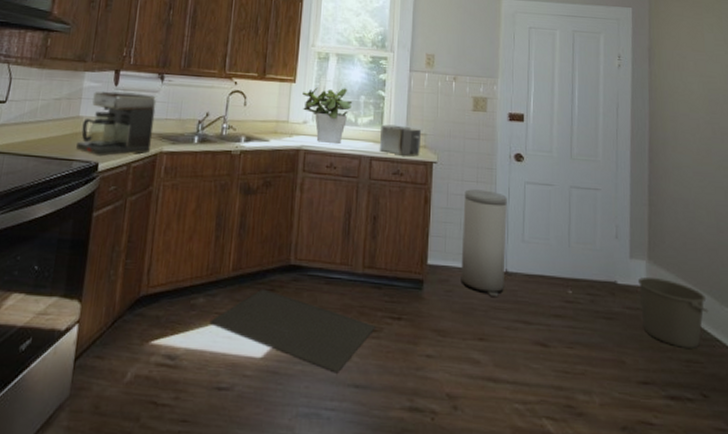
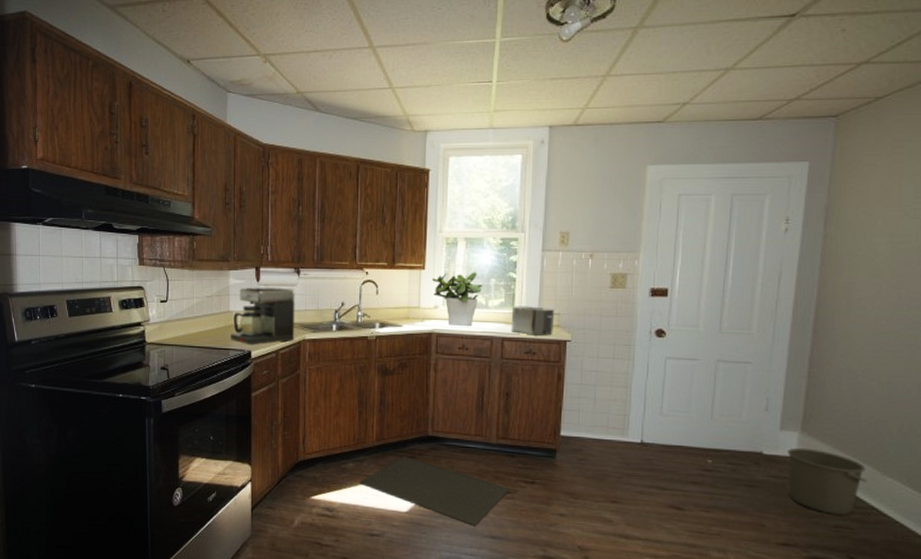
pedal bin: present [460,189,508,296] -> none [594,366,647,465]

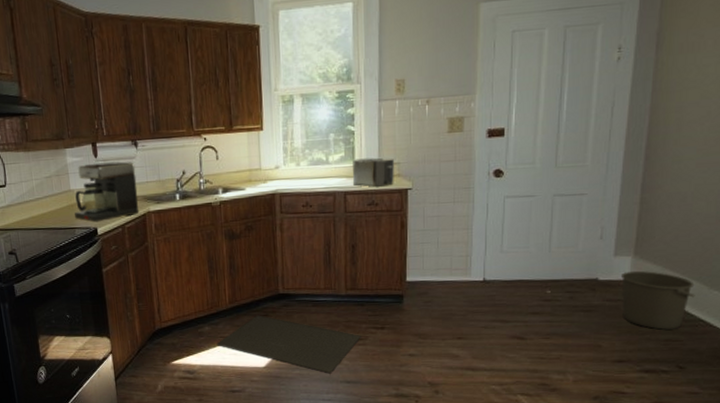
potted plant: present [432,272,483,327] -> none [271,128,322,185]

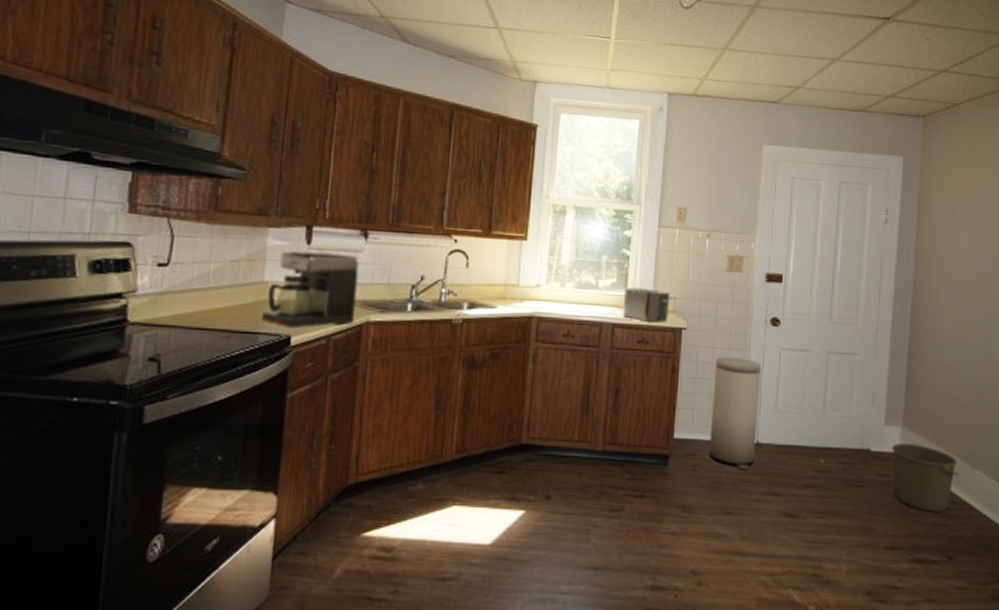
floor mat: present [216,315,361,374] -> none [430,471,616,556]
pedal bin: none [439,209,487,302] -> present [709,357,762,469]

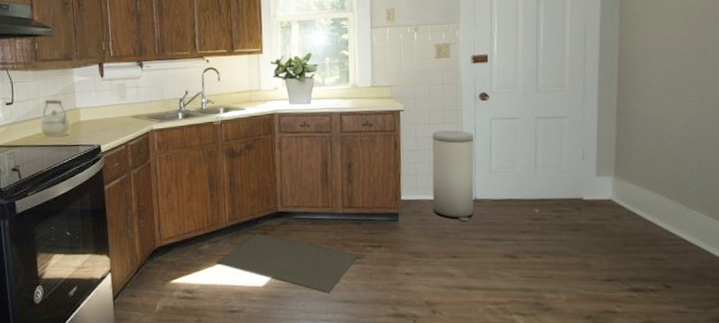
kettle: none [205,265,252,321] -> present [40,99,71,139]
coffee maker: present [260,250,360,329] -> none [78,81,143,140]
floor mat: none [430,471,616,556] -> present [216,233,359,293]
potted plant: none [535,246,593,311] -> present [270,52,319,106]
toaster: present [622,287,671,324] -> none [347,80,387,109]
bucket: present [891,442,959,512] -> none [603,190,675,249]

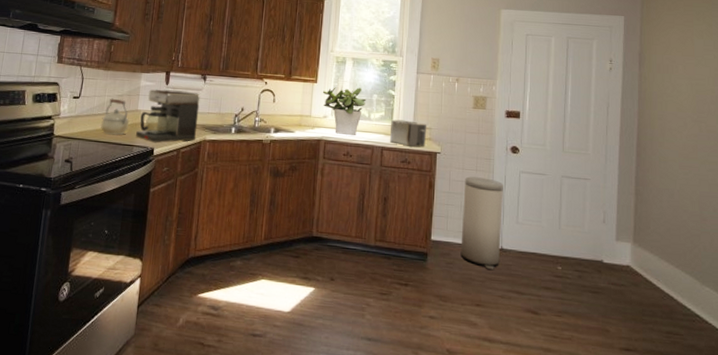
coffee maker: none [78,81,143,140] -> present [135,89,201,143]
floor mat: present [216,233,359,293] -> none [245,255,386,328]
toaster: none [347,80,387,109] -> present [389,119,427,148]

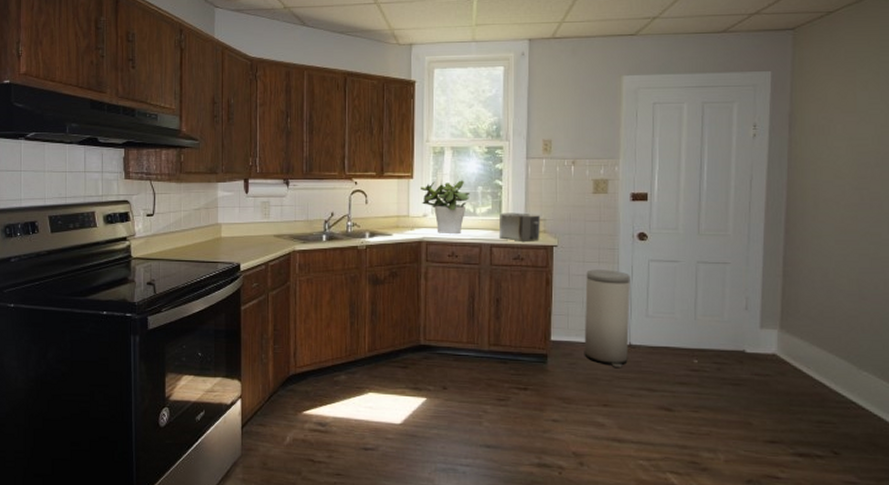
kettle: present [101,98,130,137] -> none [180,213,211,254]
coffee maker: present [135,89,201,143] -> none [218,199,285,258]

